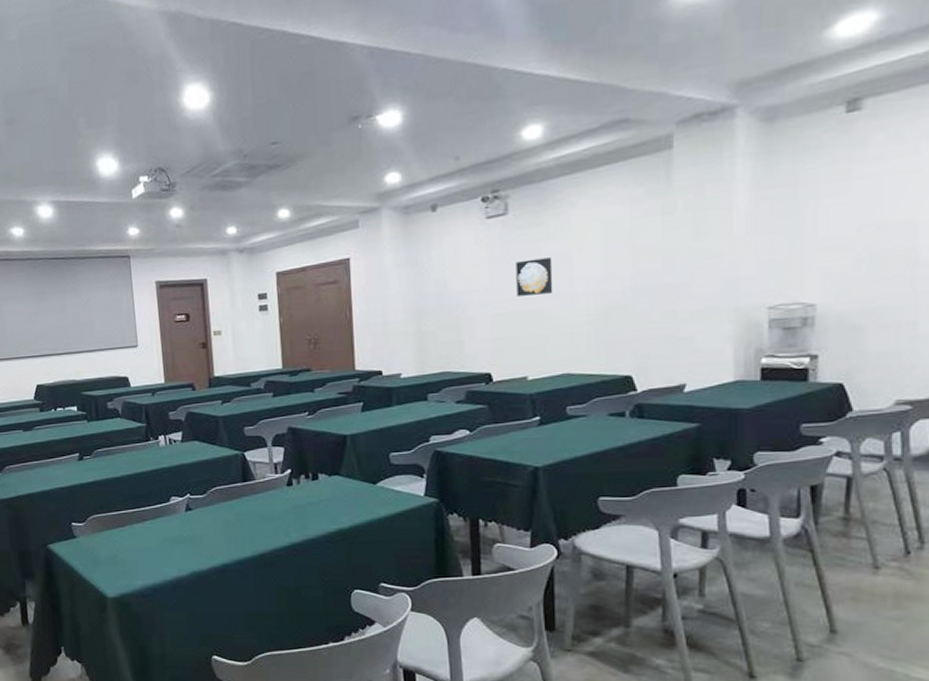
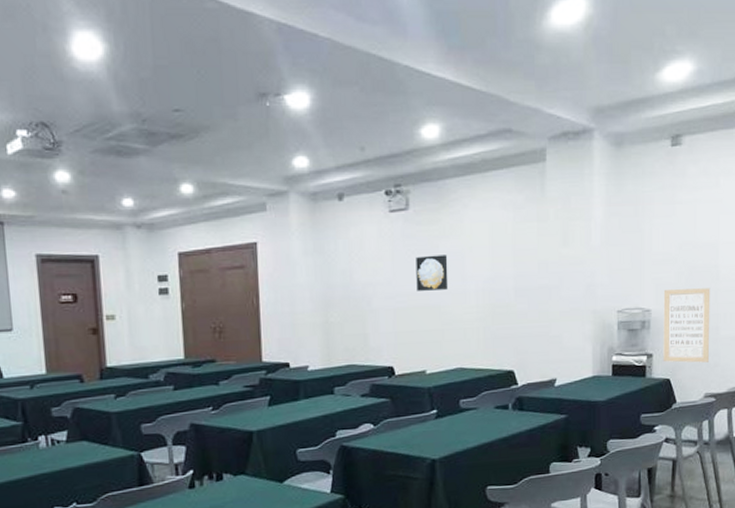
wall art: none [833,275,905,365] -> present [663,288,711,363]

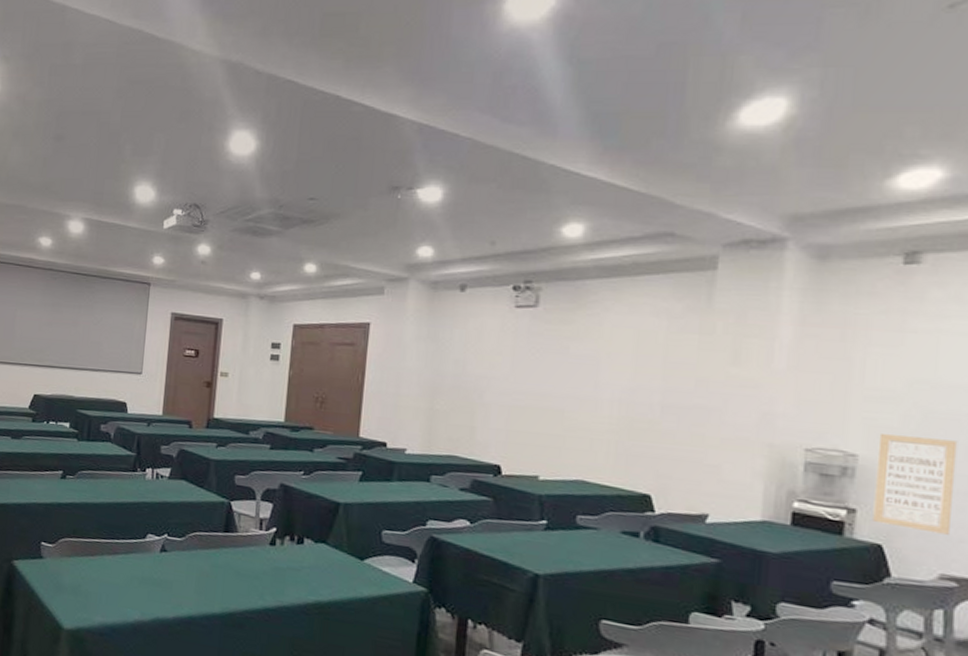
wall art: present [416,255,449,291] -> none [538,355,579,394]

